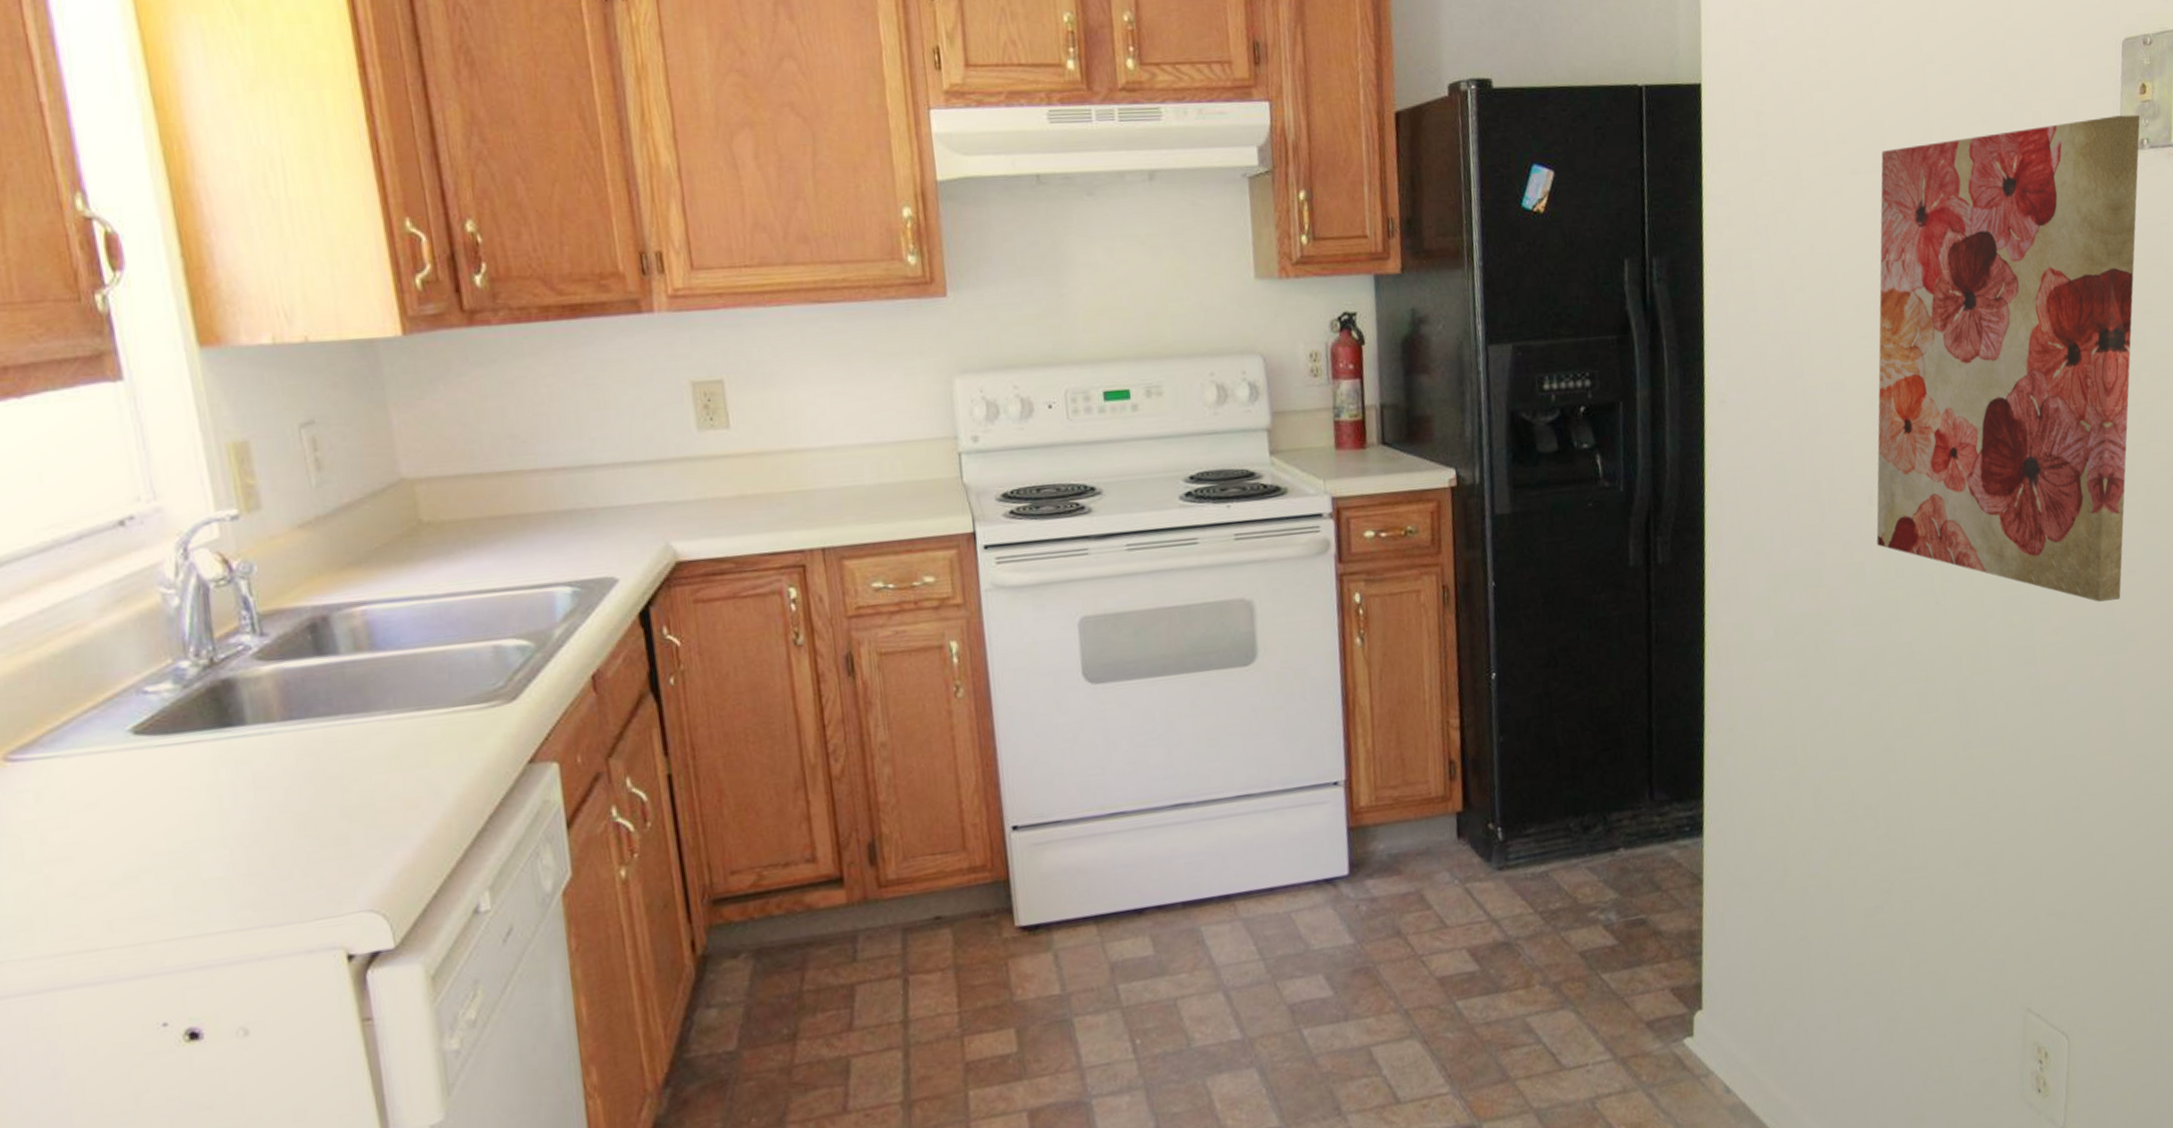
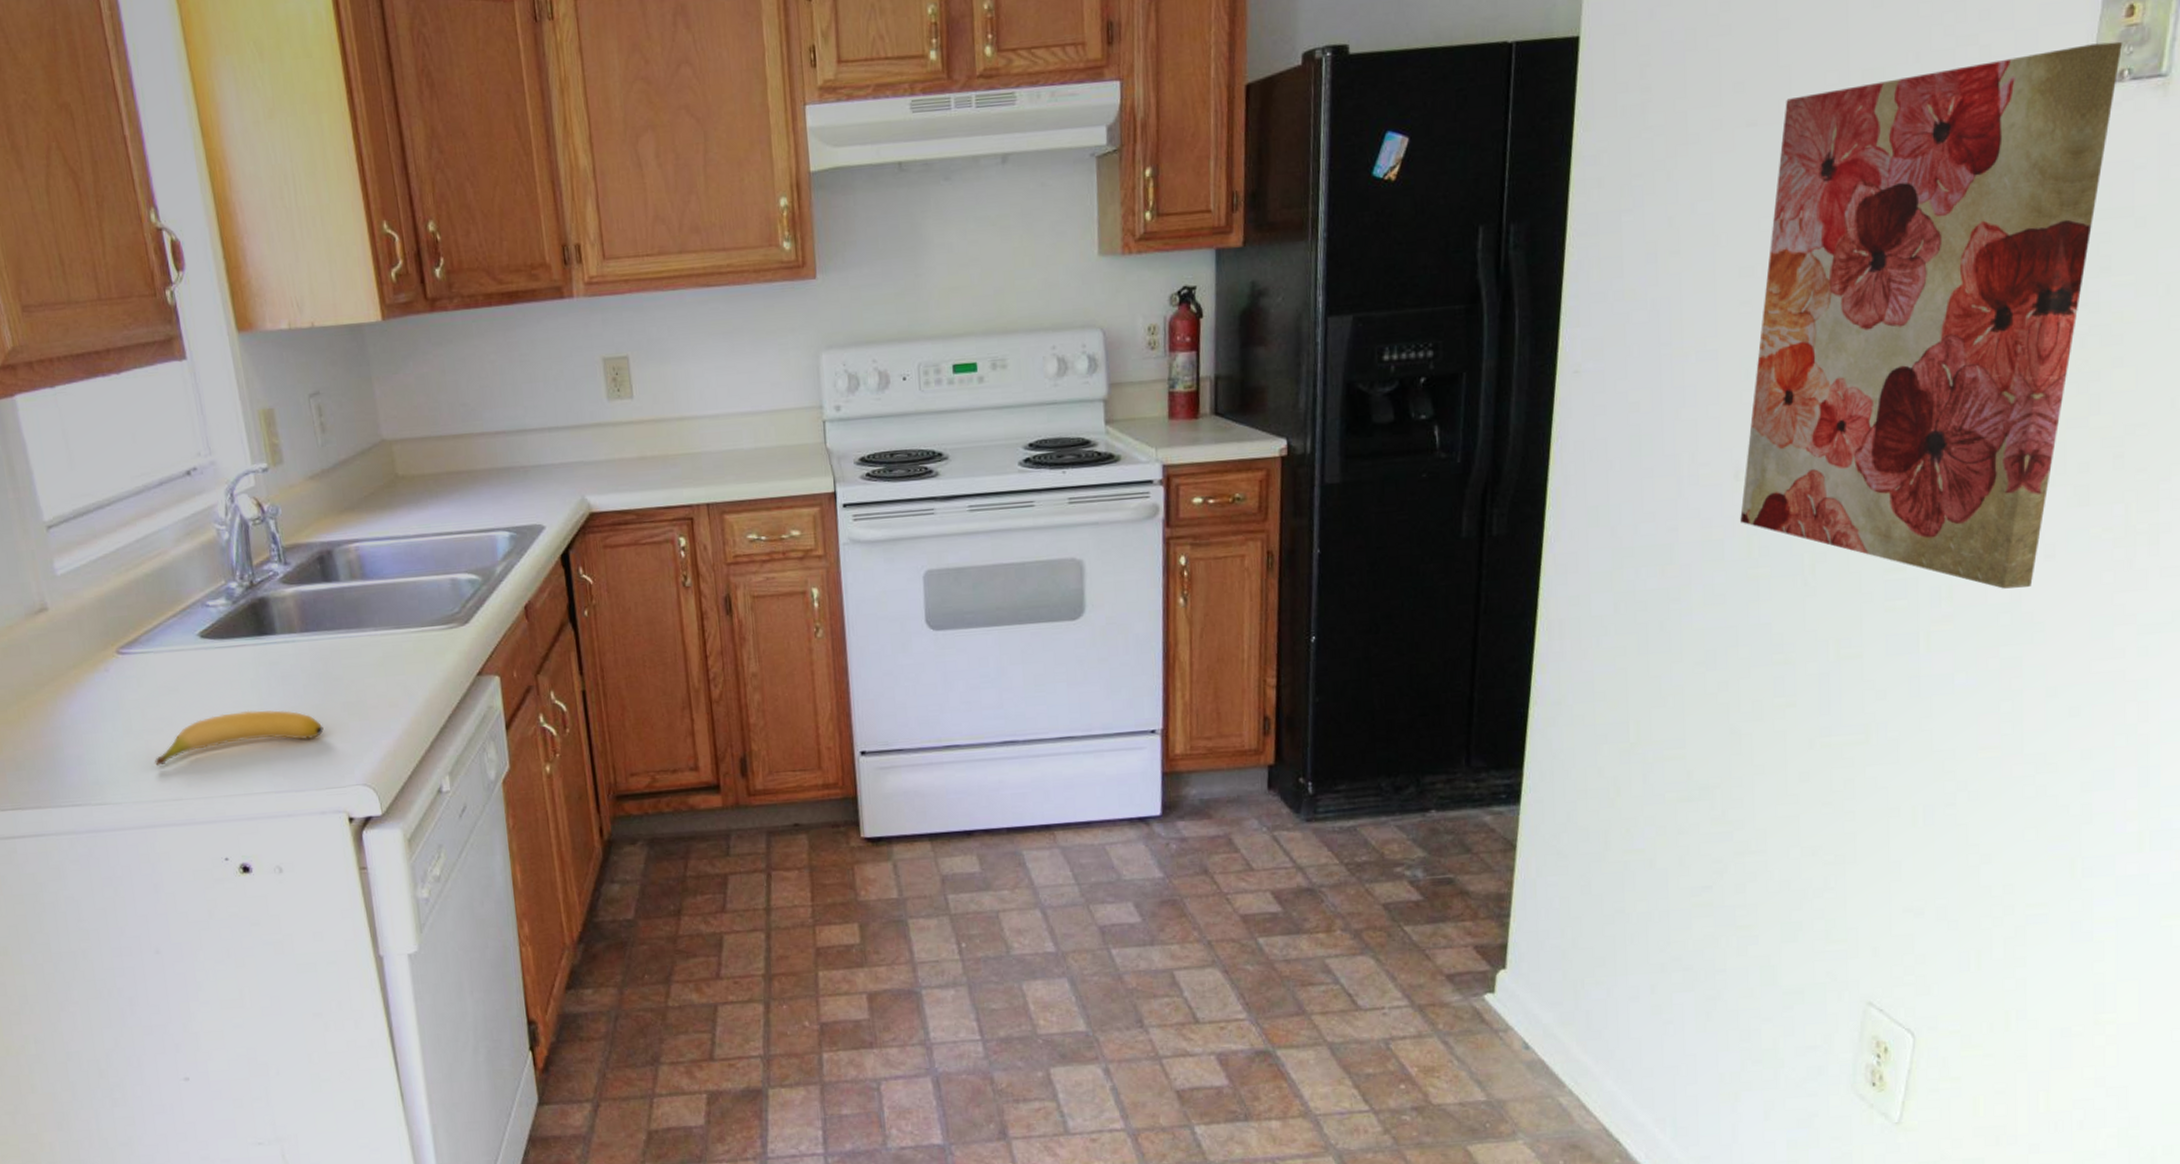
banana: none [58,822,313,908] -> present [155,710,324,766]

